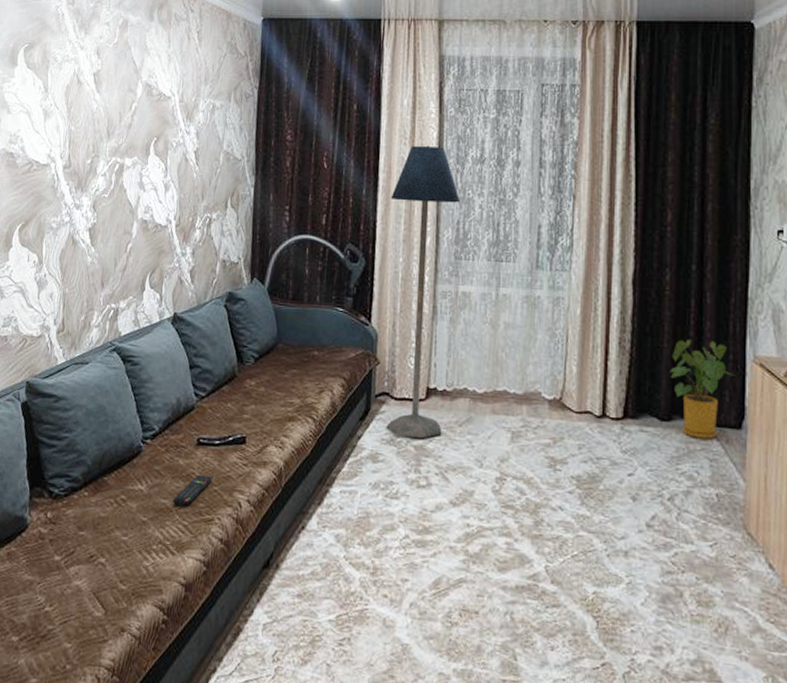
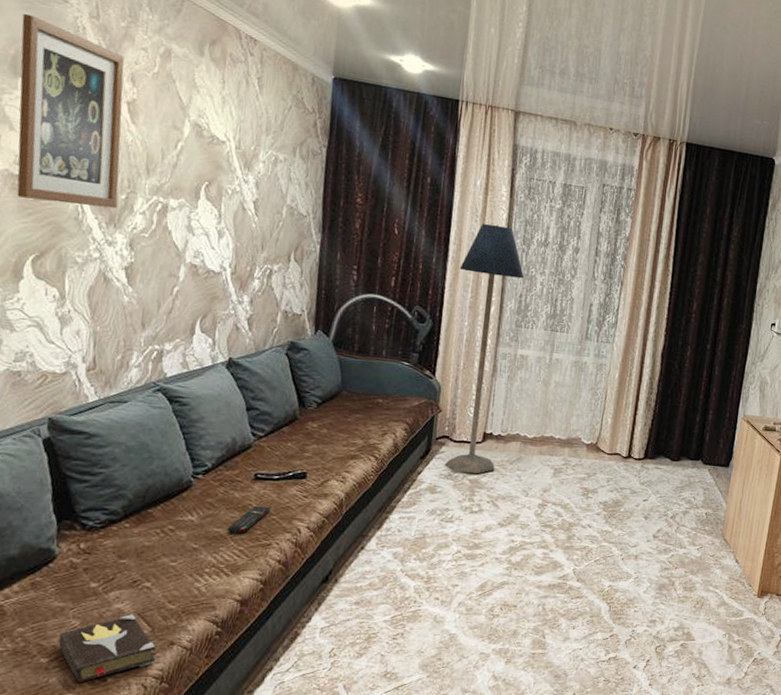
wall art: none [10,12,92,174] -> present [16,14,124,209]
hardback book: none [27,593,108,668] -> present [58,614,156,683]
house plant: present [670,339,732,439] -> none [682,401,727,474]

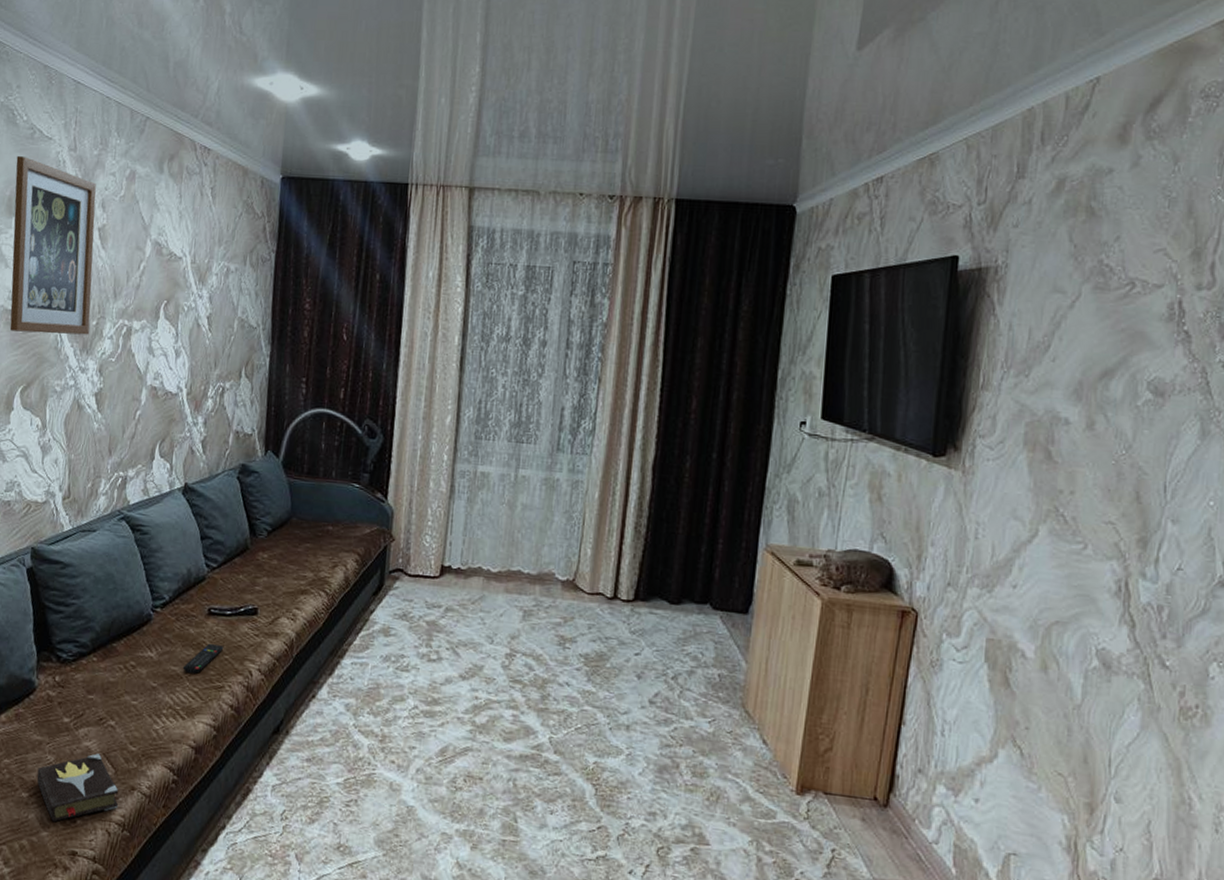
floor lamp: present [445,224,524,474] -> none [399,320,484,615]

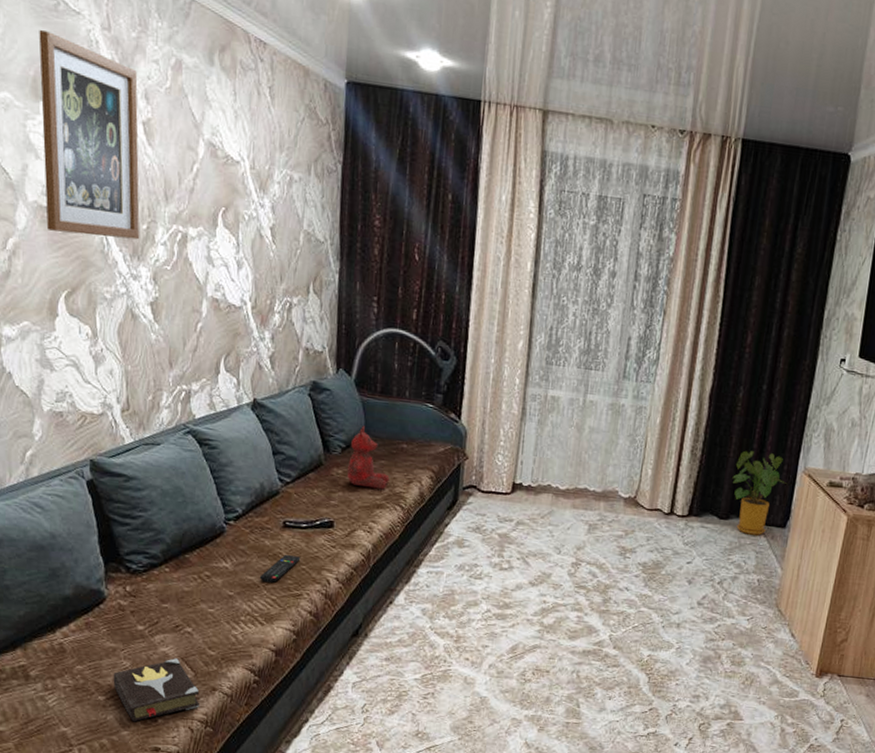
teddy bear: none [272,508,315,574] -> present [347,426,390,490]
house plant: none [683,526,743,623] -> present [732,450,784,536]

